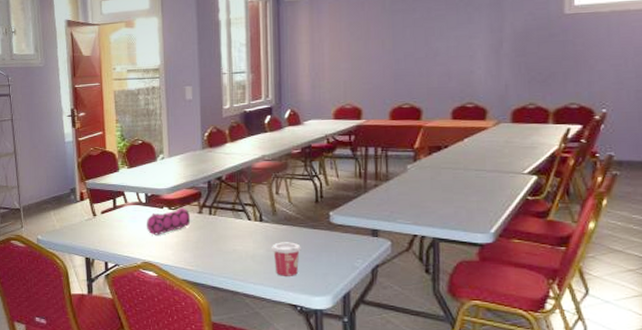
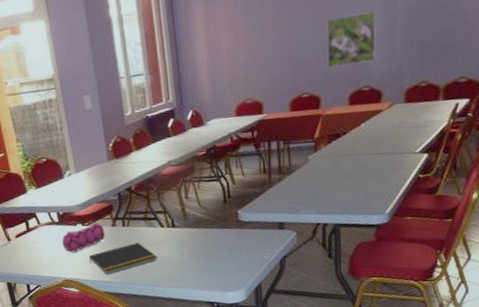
notepad: none [171,233,242,261] -> present [89,243,158,274]
cup: present [272,242,301,276] -> none [186,243,214,277]
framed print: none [430,34,481,82] -> present [326,11,376,68]

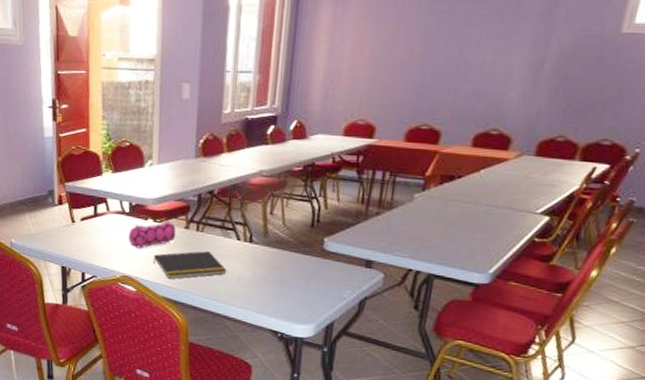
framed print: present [326,11,376,68] -> none [456,48,523,104]

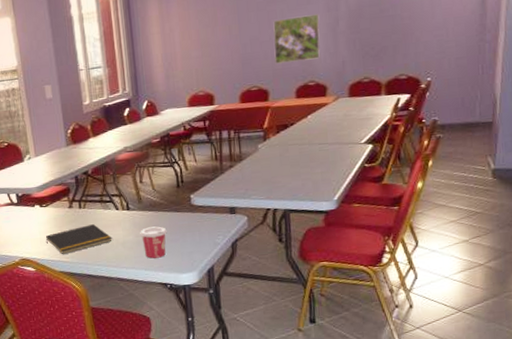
pencil case: present [129,220,177,249] -> none [20,204,62,233]
cup: none [258,266,290,302] -> present [140,226,167,259]
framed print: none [456,48,523,104] -> present [273,14,320,64]

